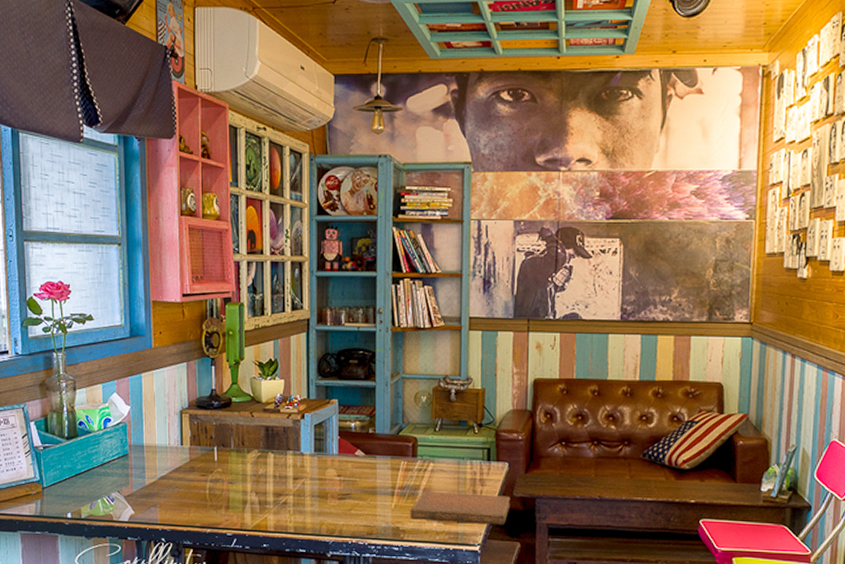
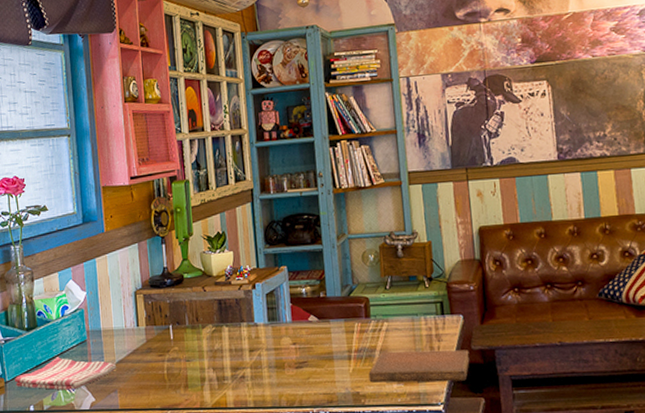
dish towel: none [53,468,157,501] -> present [15,357,116,390]

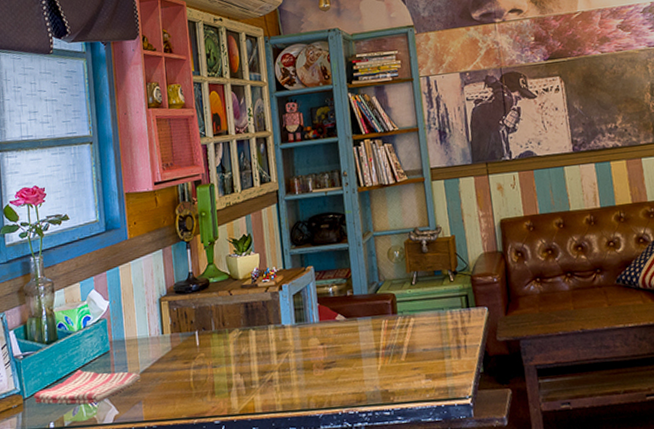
notebook: present [368,350,470,383] -> none [396,341,496,380]

